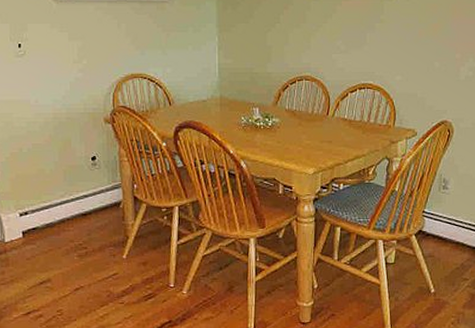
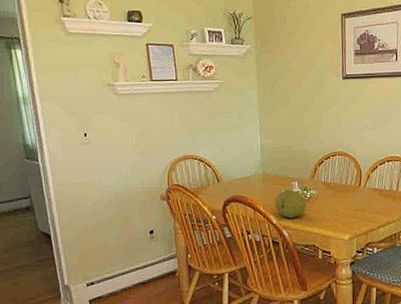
fruit: none [233,116,268,149] -> present [275,189,307,219]

